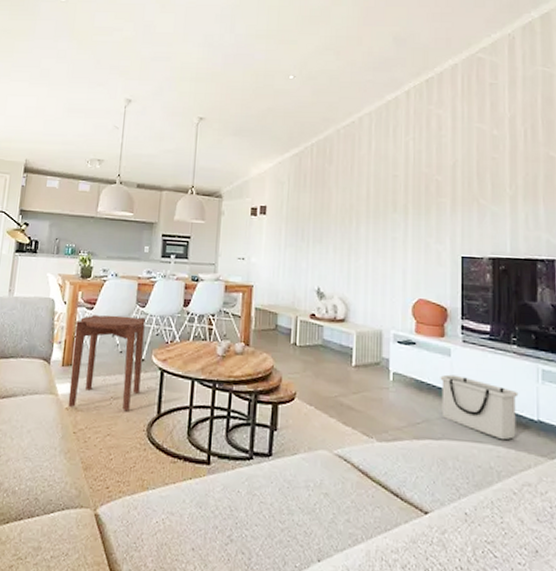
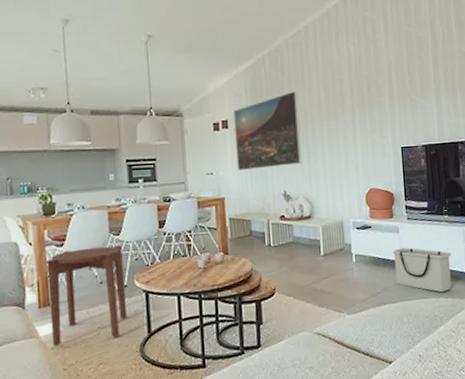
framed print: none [271,183,344,261] -> present [233,91,302,171]

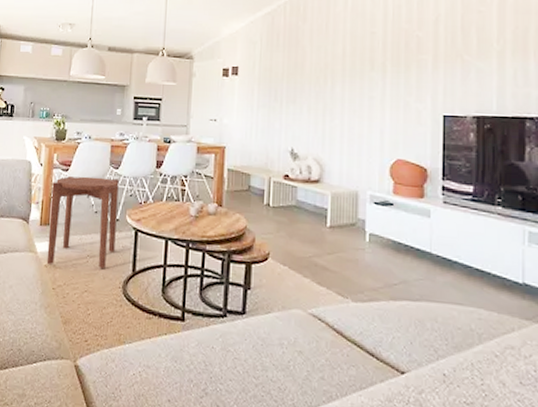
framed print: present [233,91,302,171] -> none [243,41,319,122]
storage bin: present [392,247,452,293] -> none [419,236,503,303]

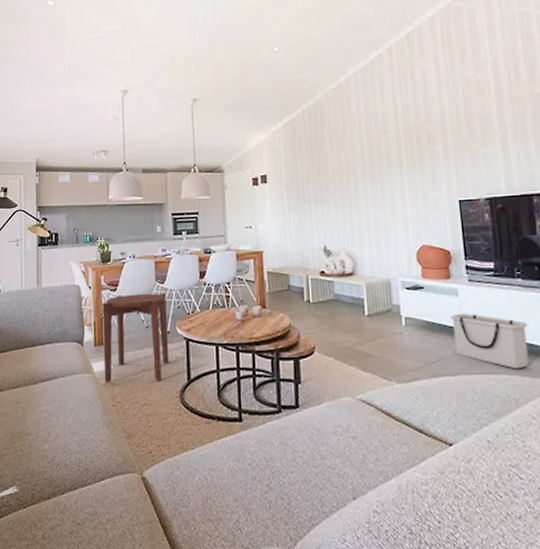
storage bin: none [419,236,503,303] -> present [450,313,529,369]

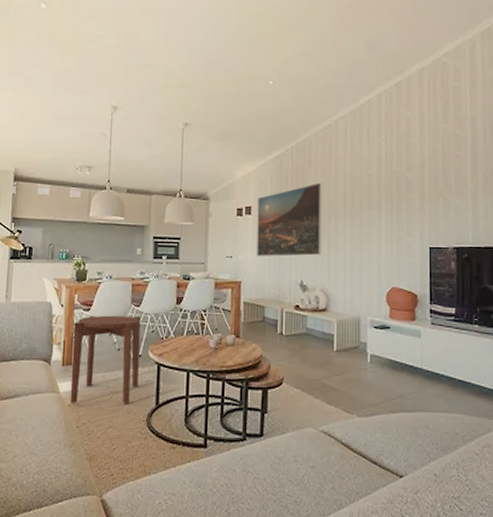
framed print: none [272,144,344,225] -> present [257,182,323,257]
storage bin: present [450,313,529,369] -> none [412,354,480,409]

